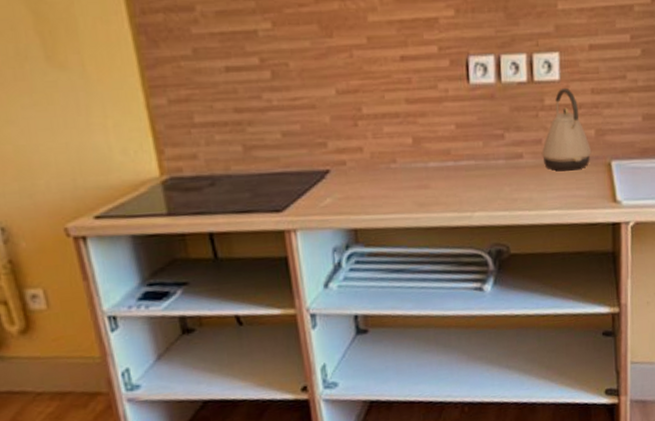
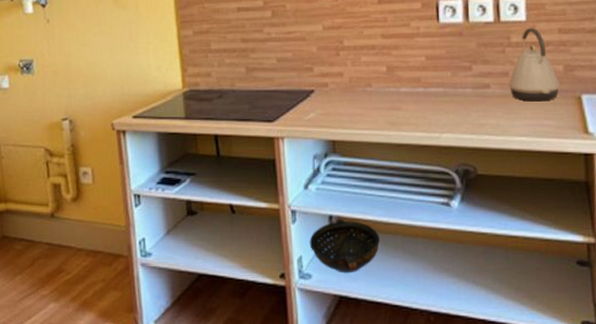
colander: none [333,317,411,377] -> present [309,218,380,274]

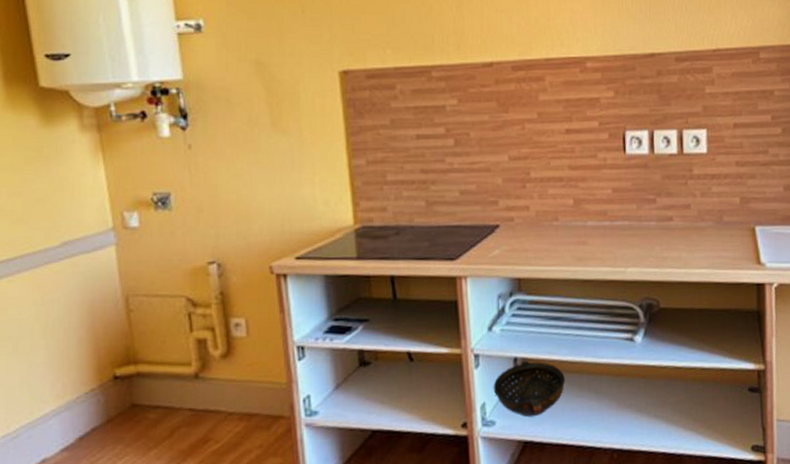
kettle: present [508,27,561,102] -> none [690,160,737,234]

